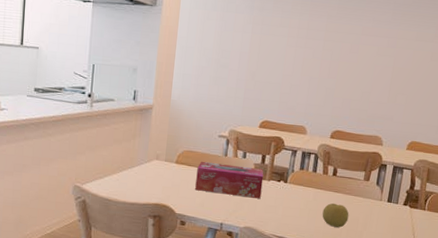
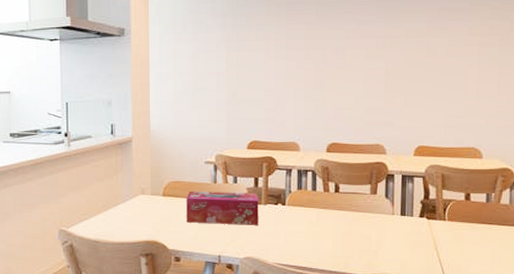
fruit: present [322,203,349,228] -> none [329,222,359,249]

